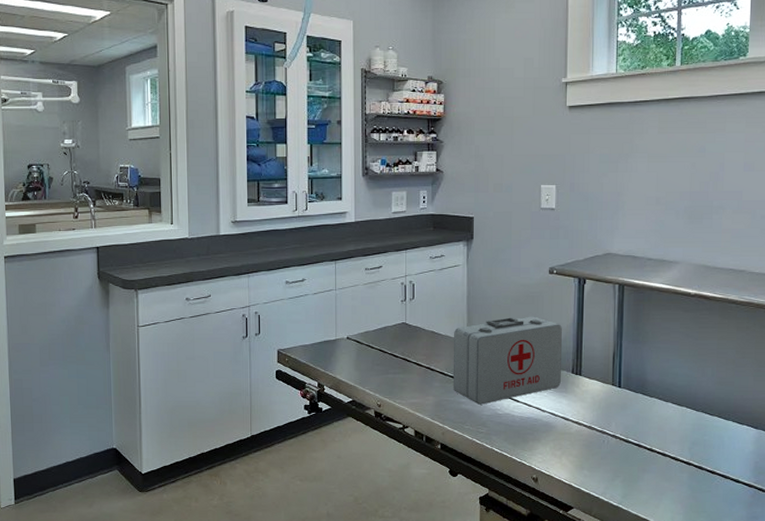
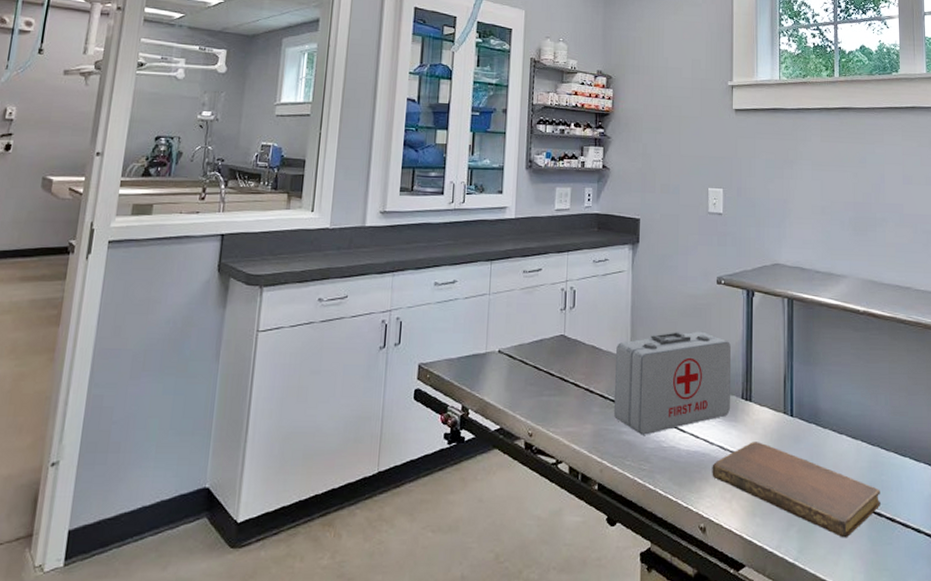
notebook: none [543,409,702,487] -> present [712,442,881,538]

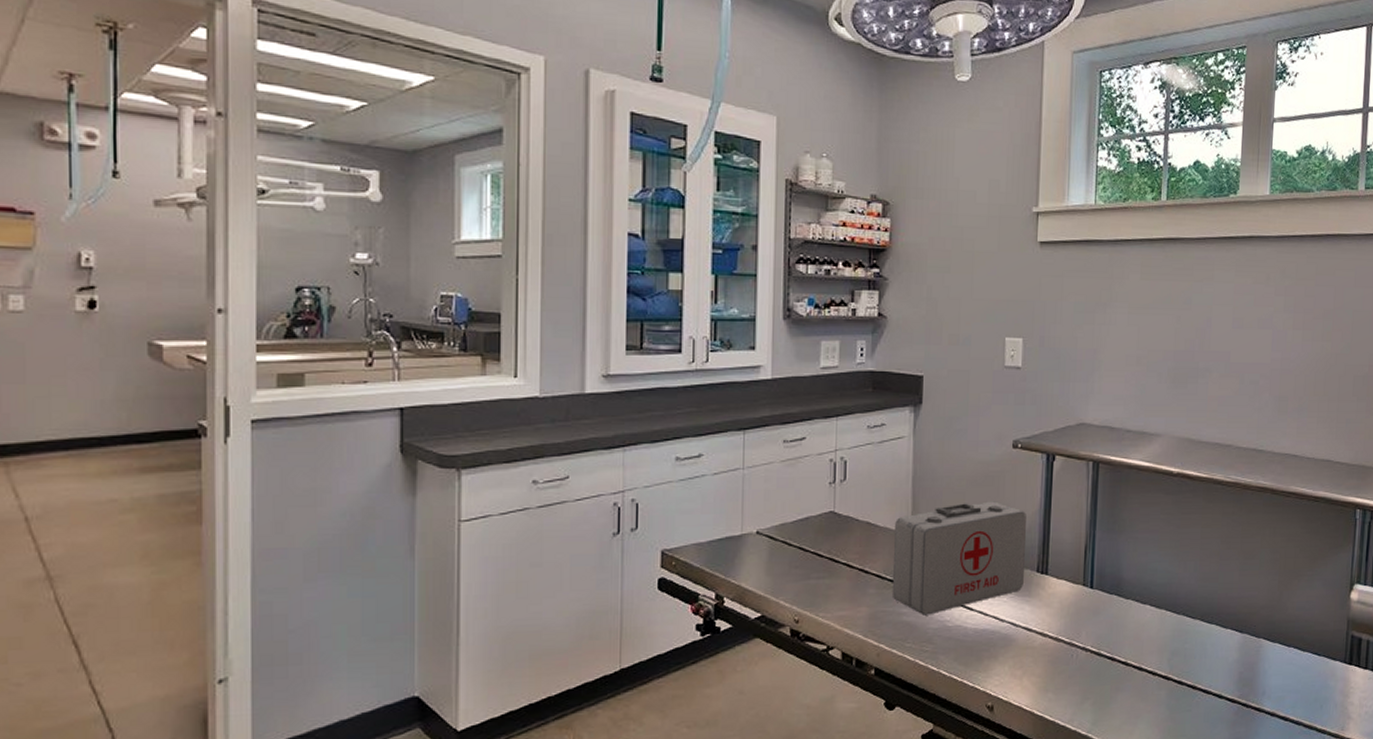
notebook: present [712,442,881,538] -> none [1001,616,1183,708]

